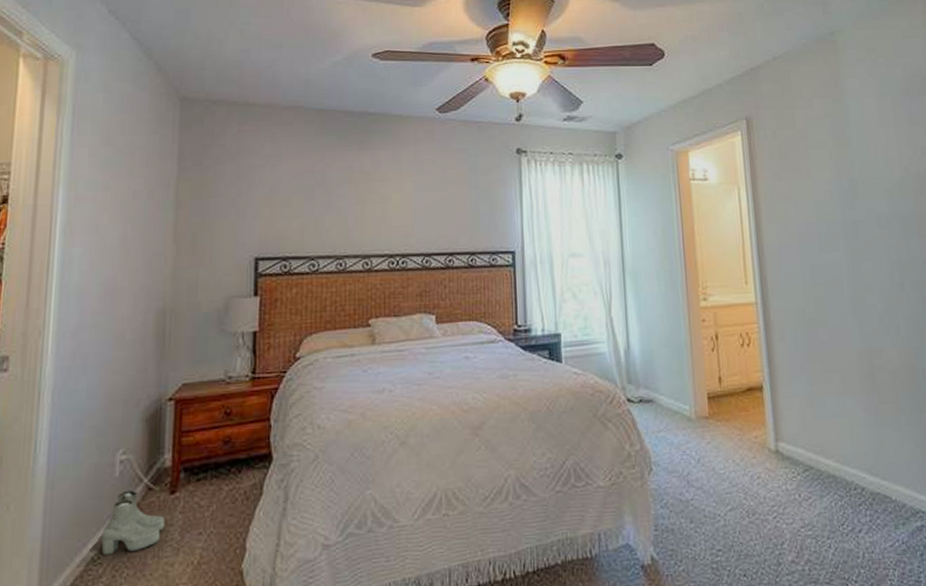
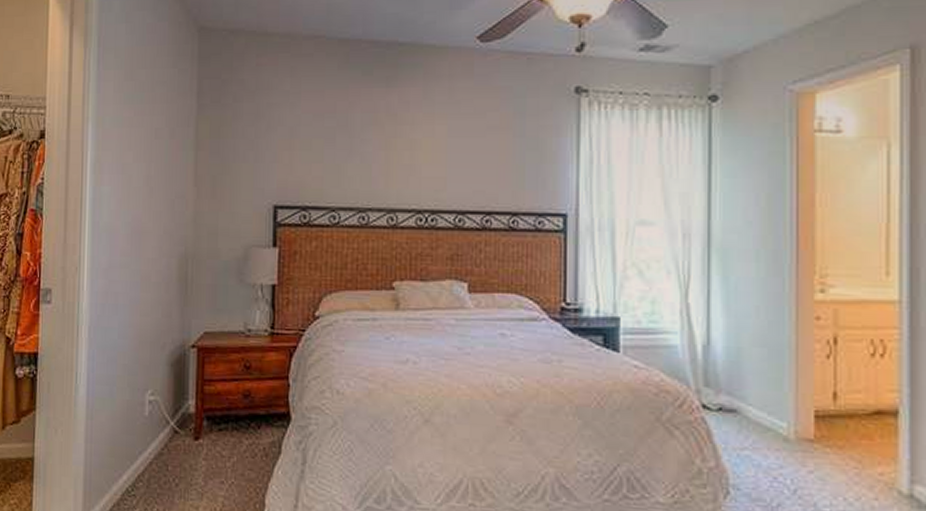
boots: present [101,490,165,556] -> none [134,430,190,490]

